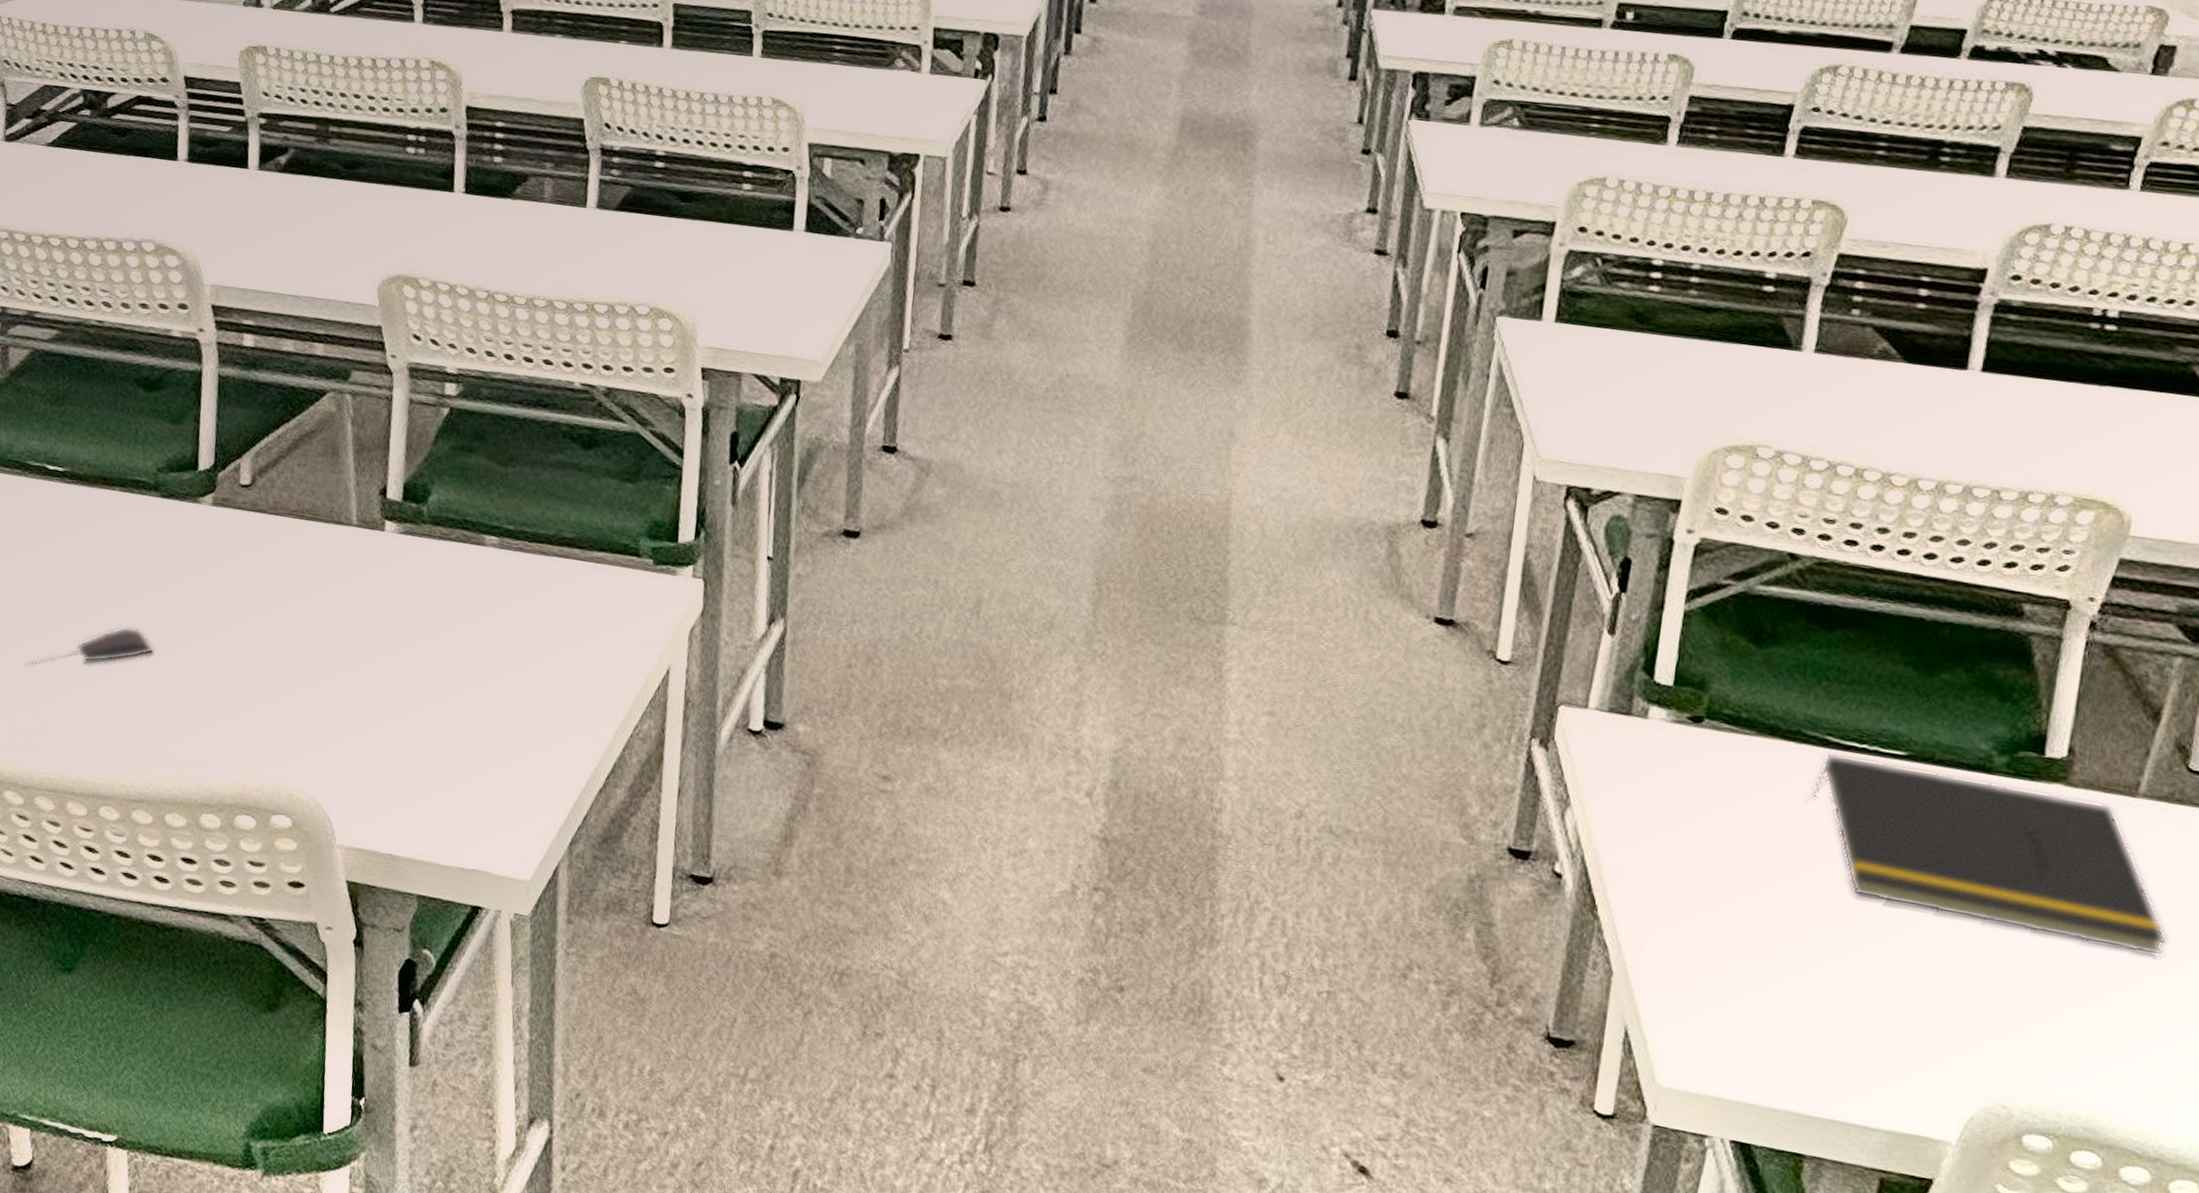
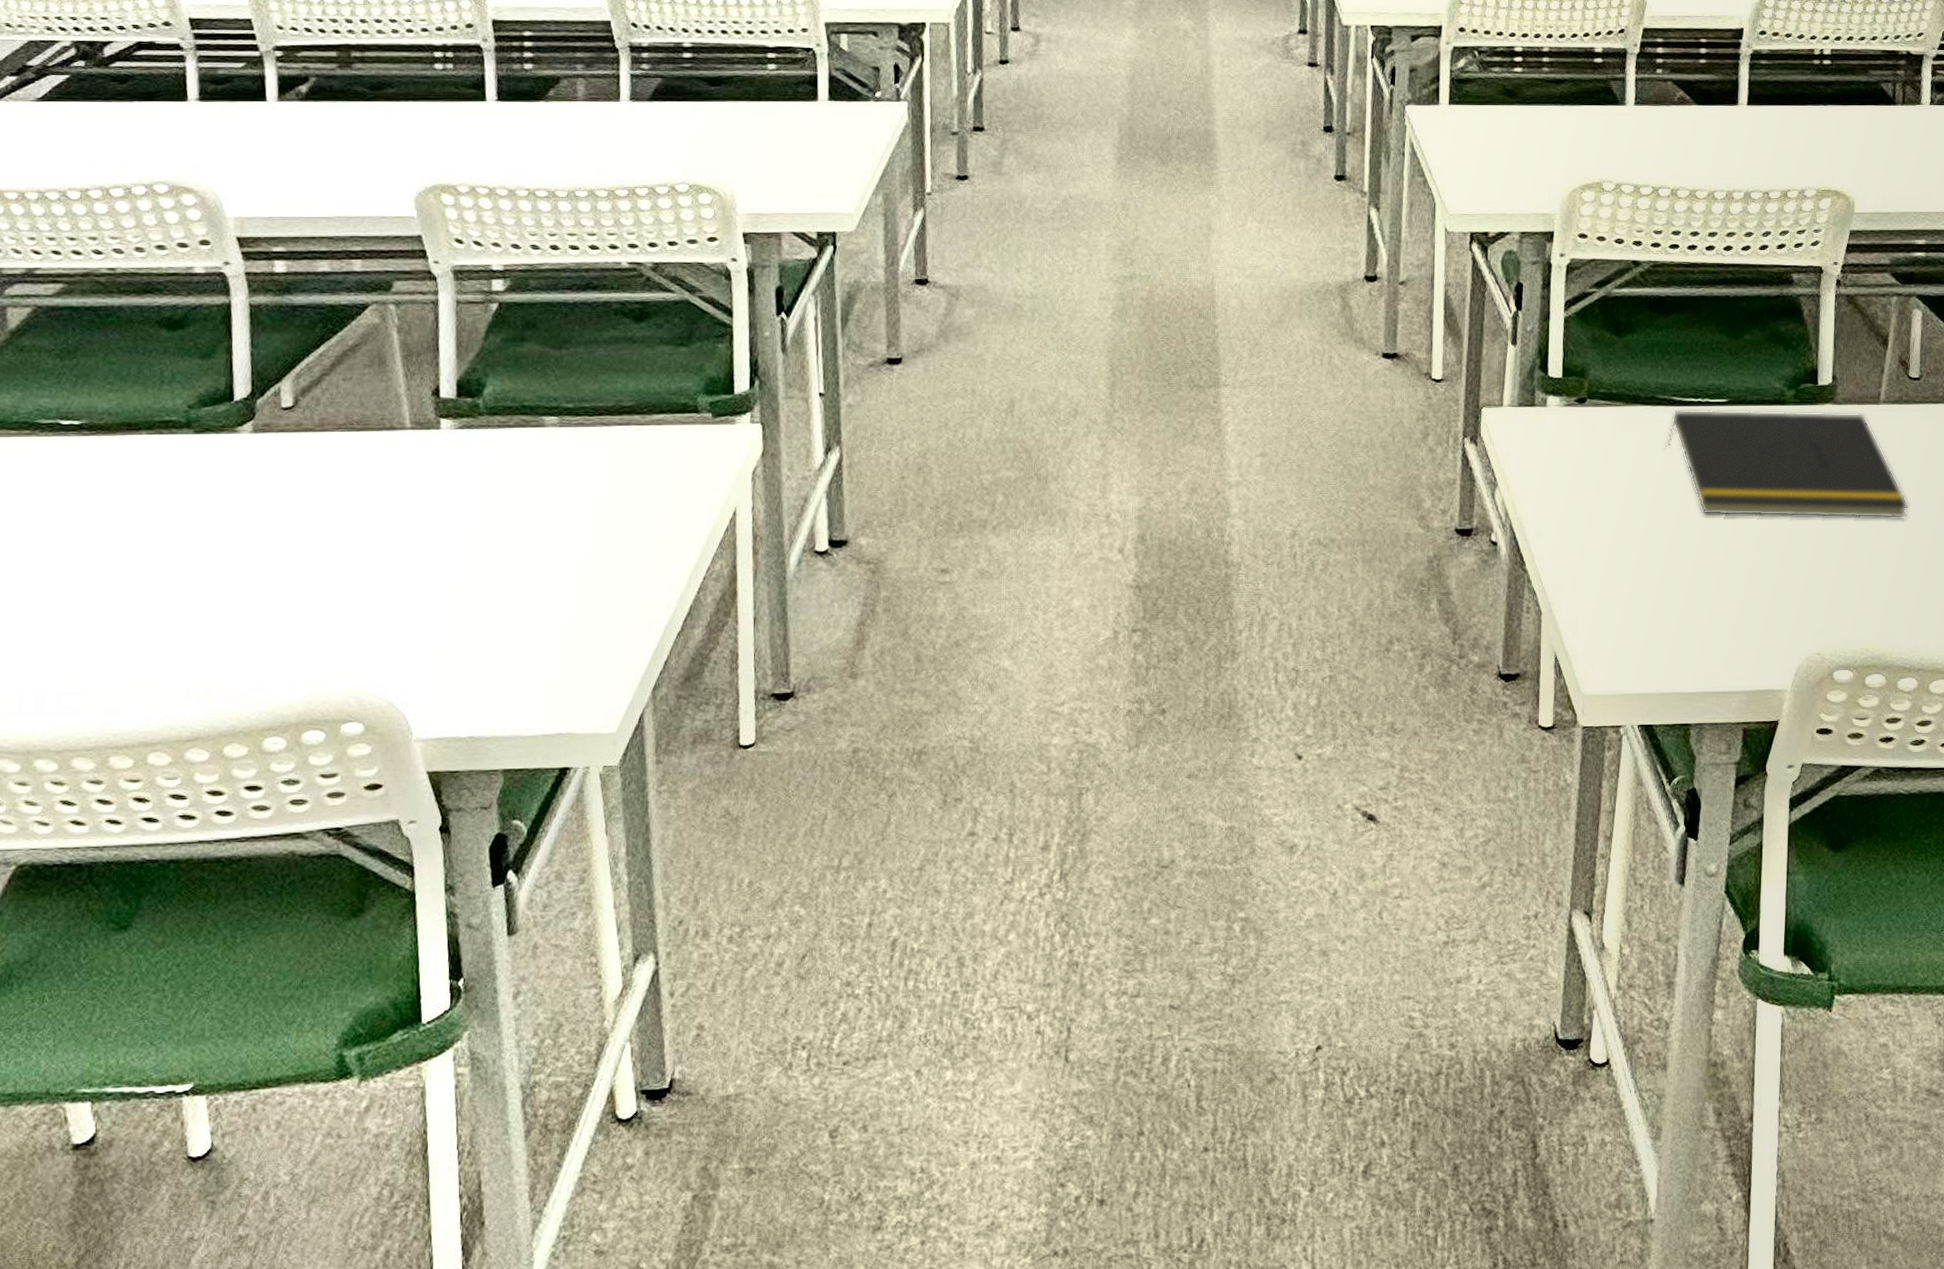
computer mouse: present [24,626,154,667] -> none [49,568,198,629]

